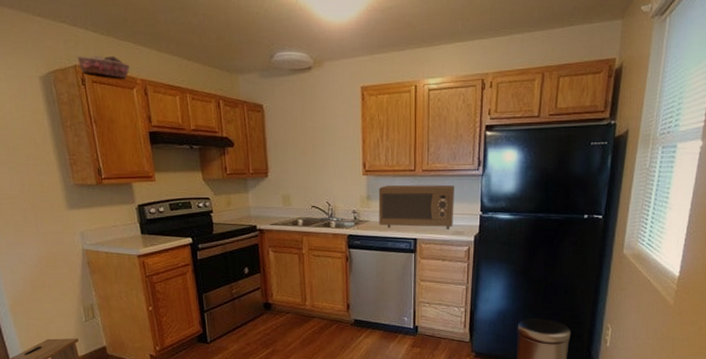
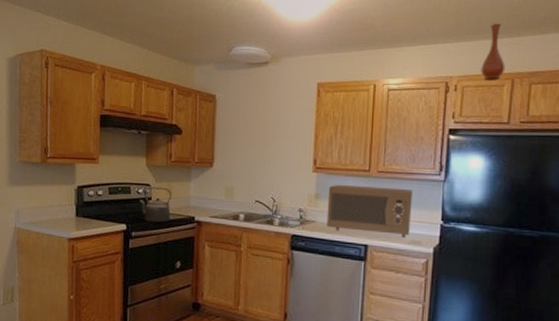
decorative basket: present [77,55,130,80] -> none [45,41,92,65]
kettle: none [201,200,233,234] -> present [139,187,172,223]
vase: none [514,16,536,77] -> present [481,23,505,82]

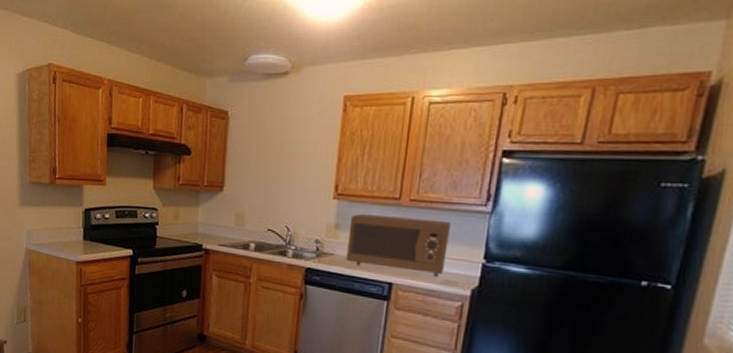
kettle: present [139,187,172,223] -> none [146,211,179,250]
vase: present [481,23,505,82] -> none [551,15,586,91]

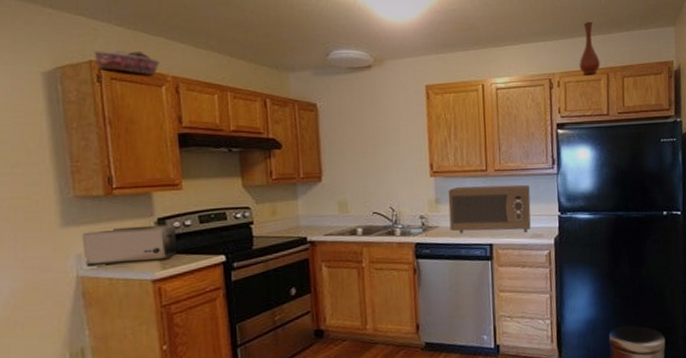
toaster: none [31,211,98,247] -> present [82,224,177,268]
decorative basket: none [52,55,100,80] -> present [94,50,160,77]
vase: none [551,15,586,91] -> present [579,21,601,77]

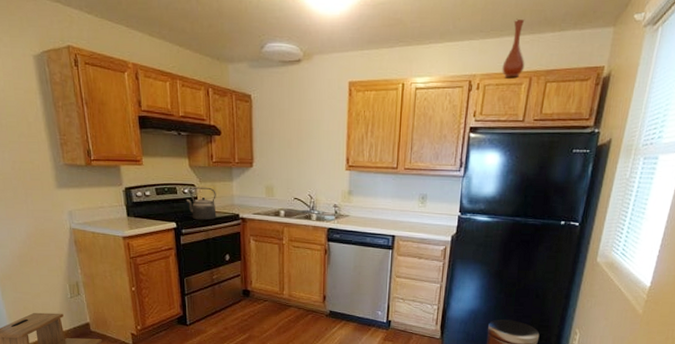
toaster: present [82,224,177,268] -> none [71,192,140,223]
decorative basket: present [94,50,160,77] -> none [70,37,122,63]
kettle: none [238,208,278,250] -> present [186,187,217,221]
microwave: present [448,184,531,234] -> none [359,181,435,228]

